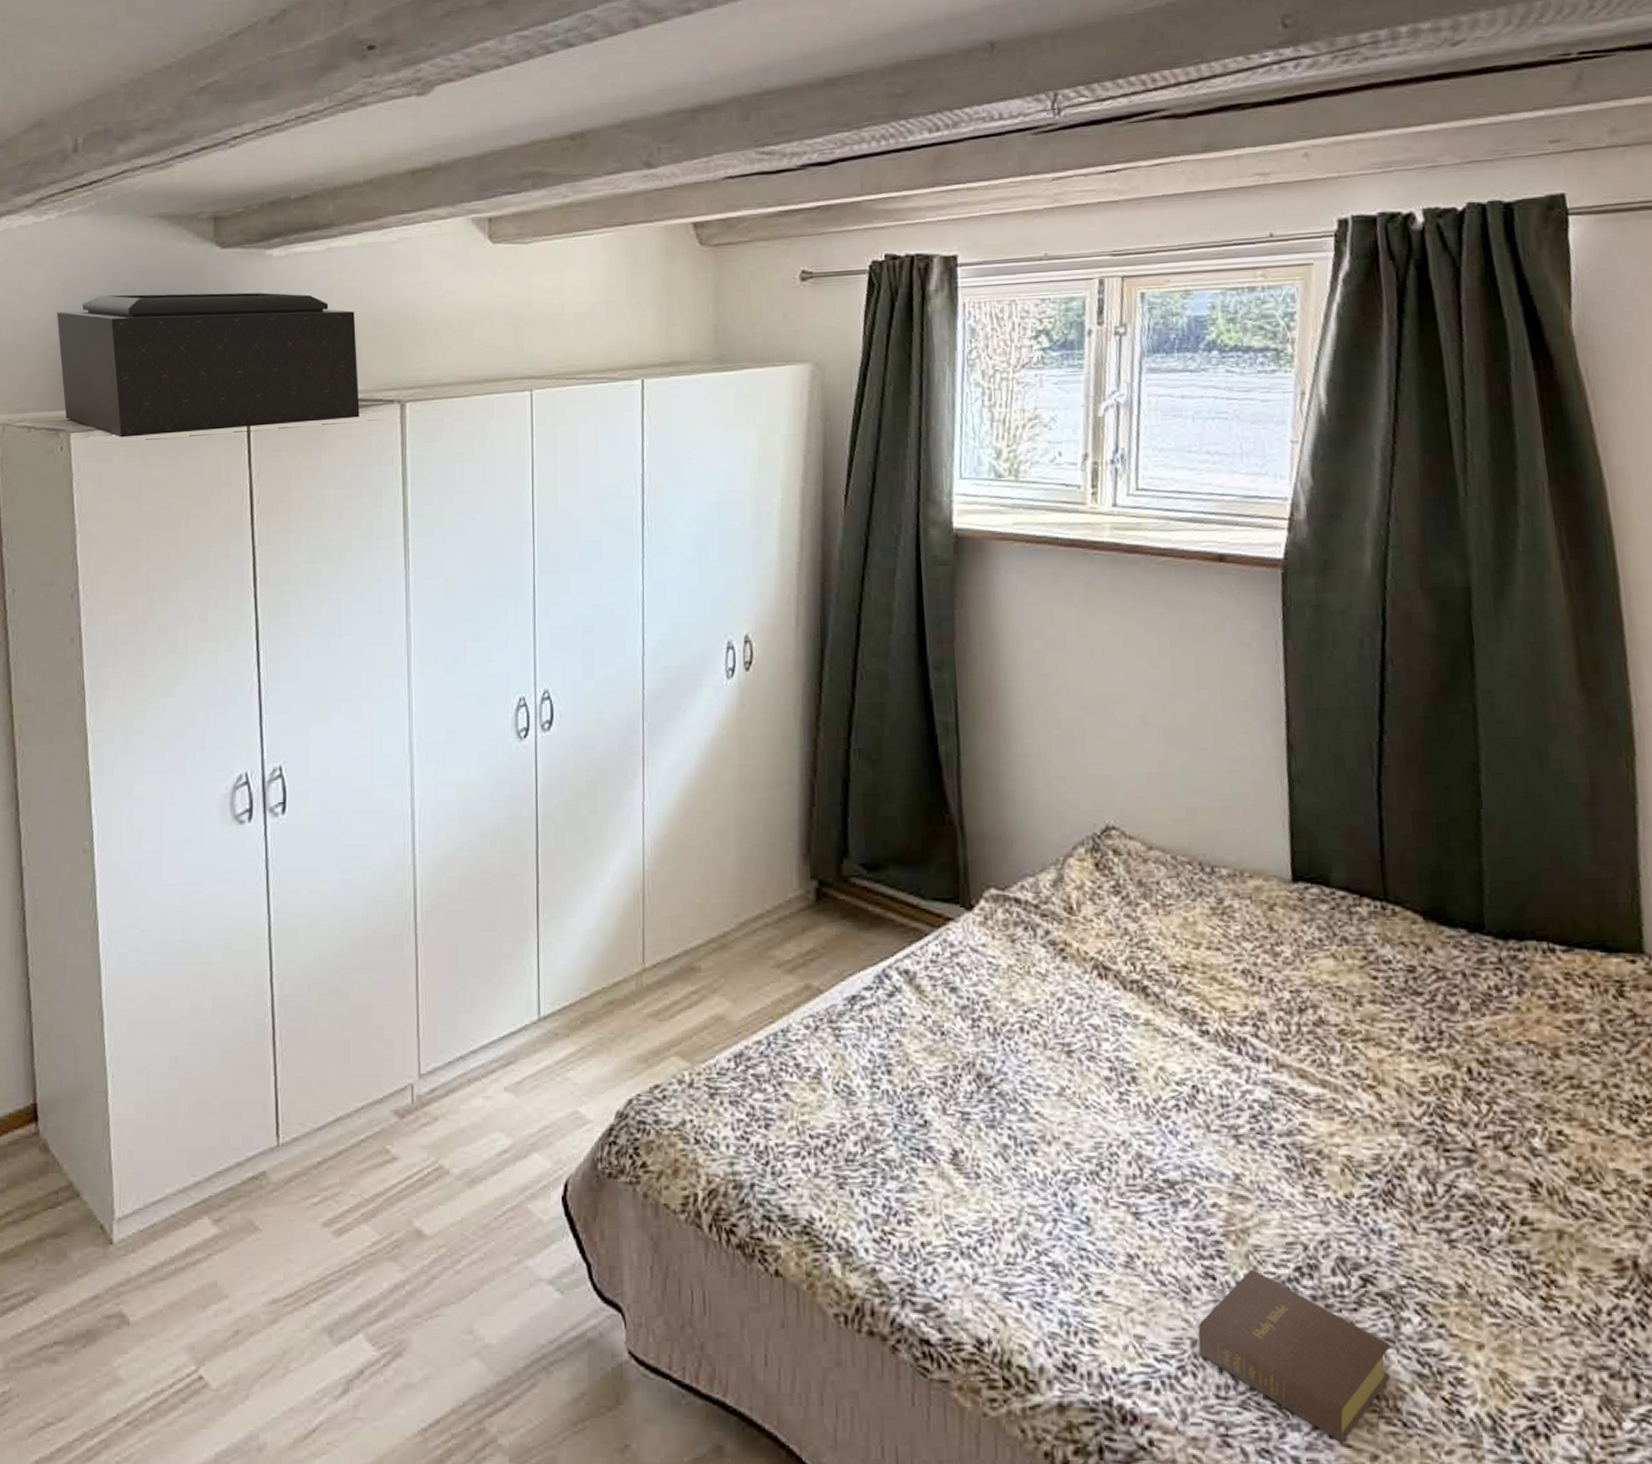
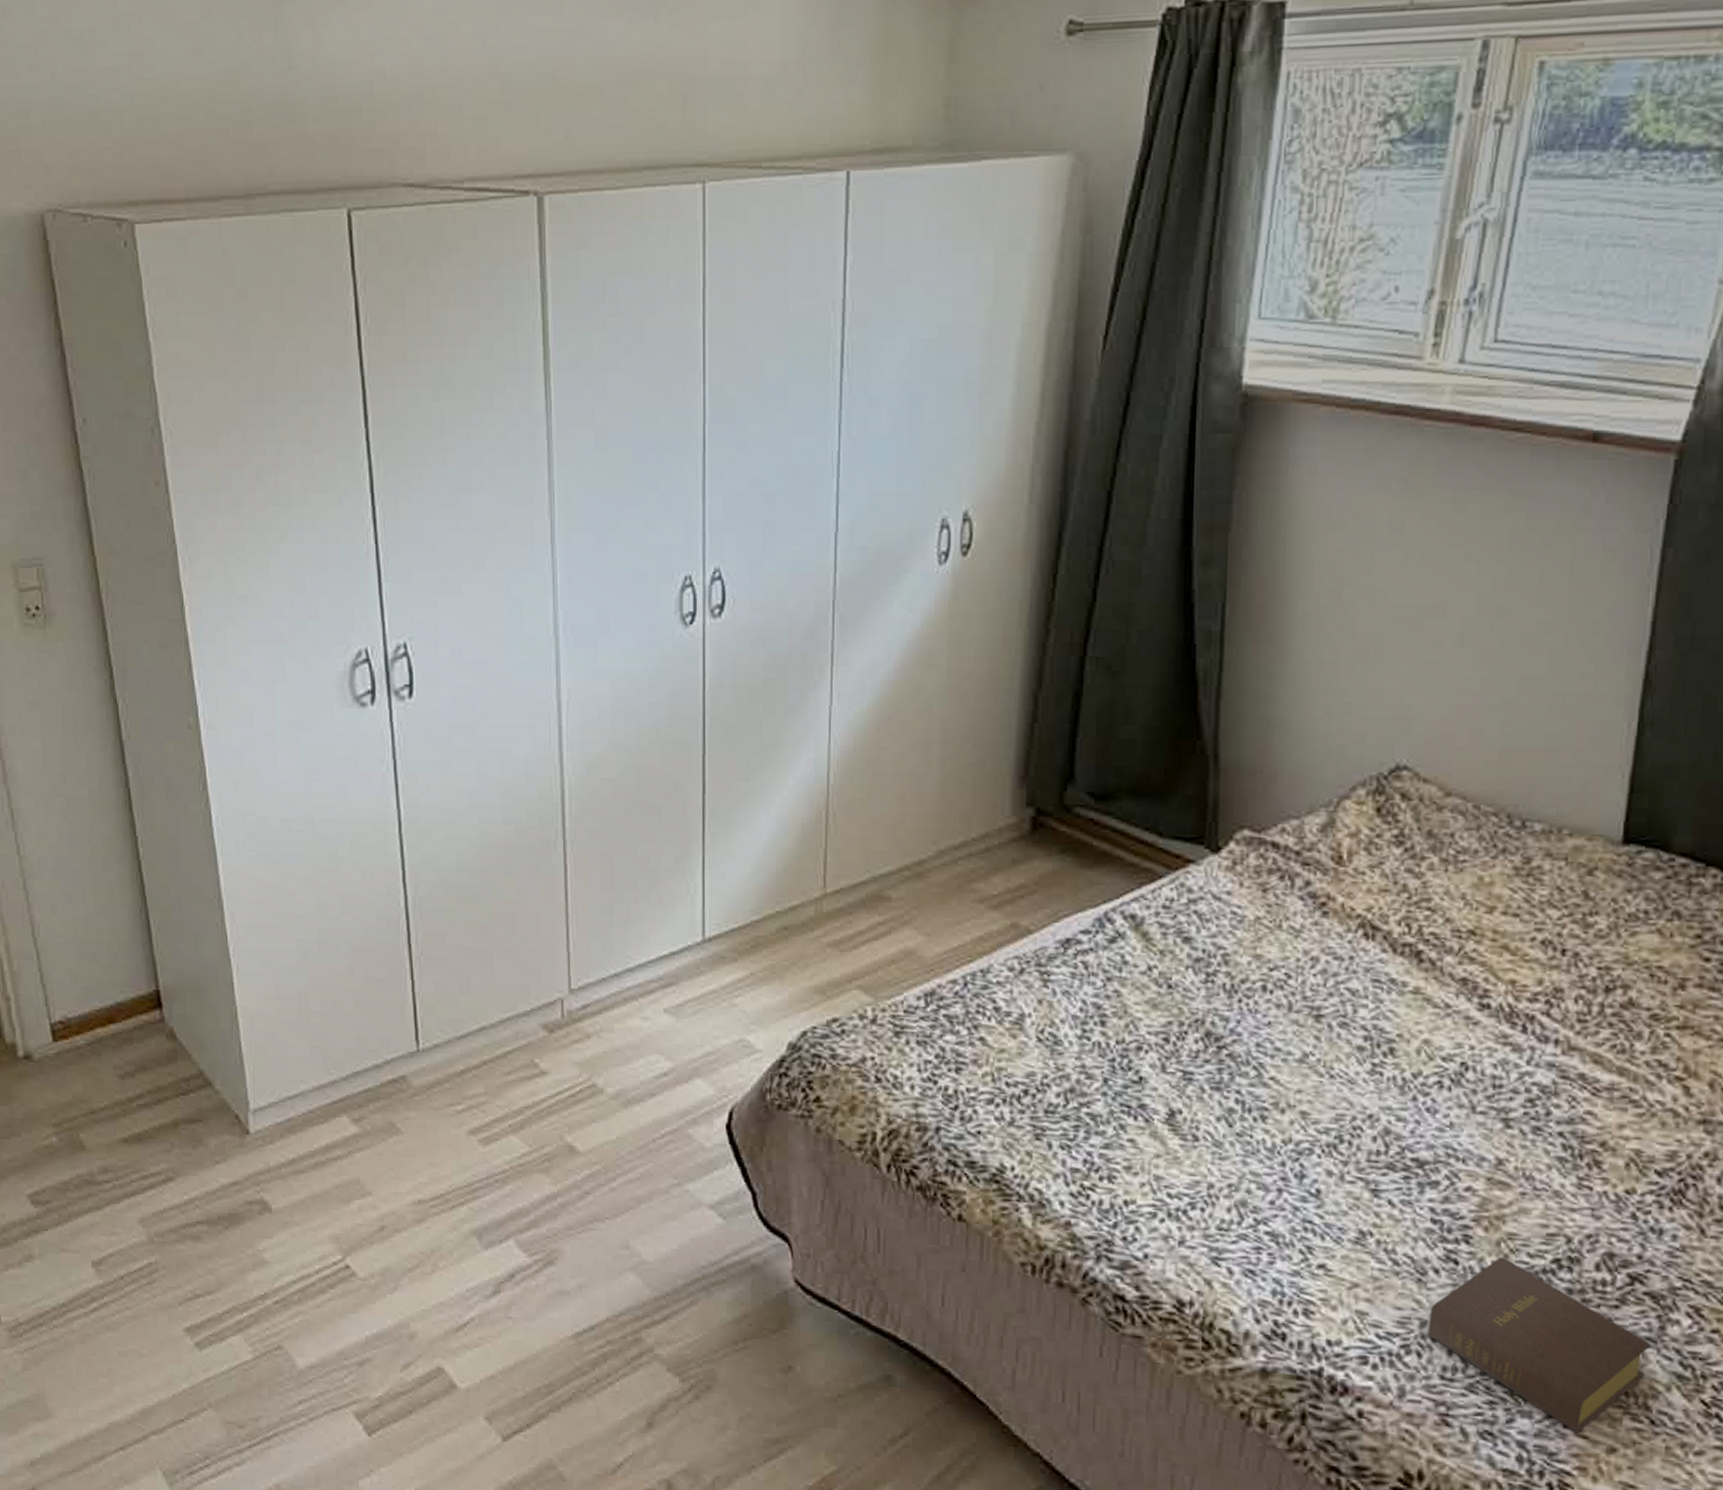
storage box: present [57,292,360,438] -> none [106,38,487,232]

